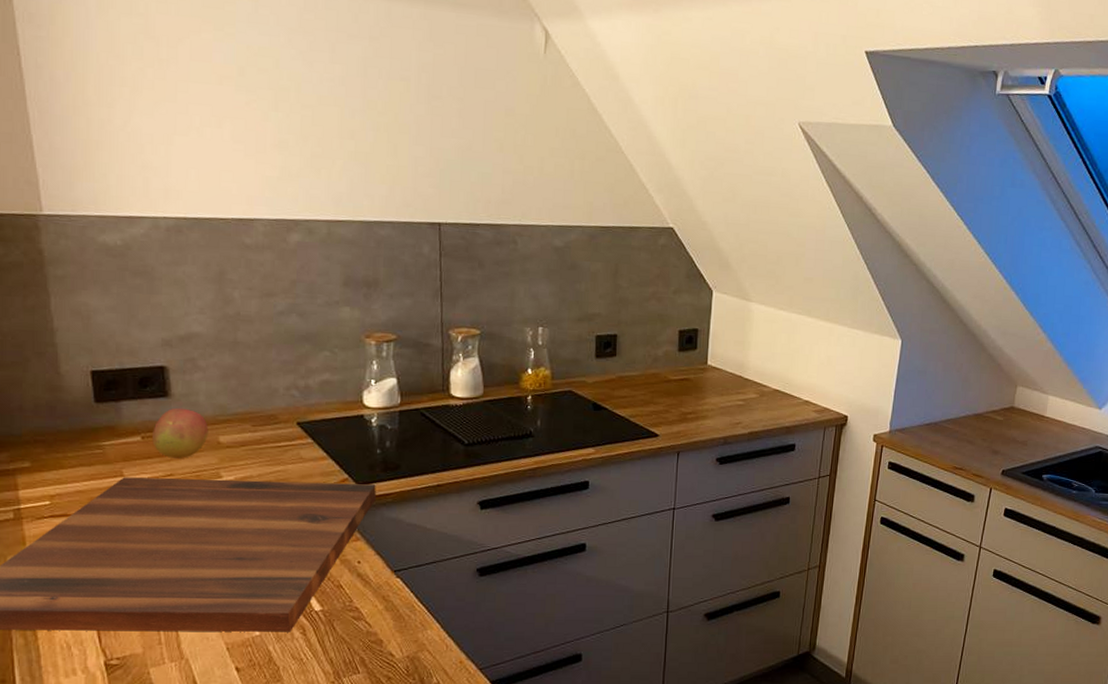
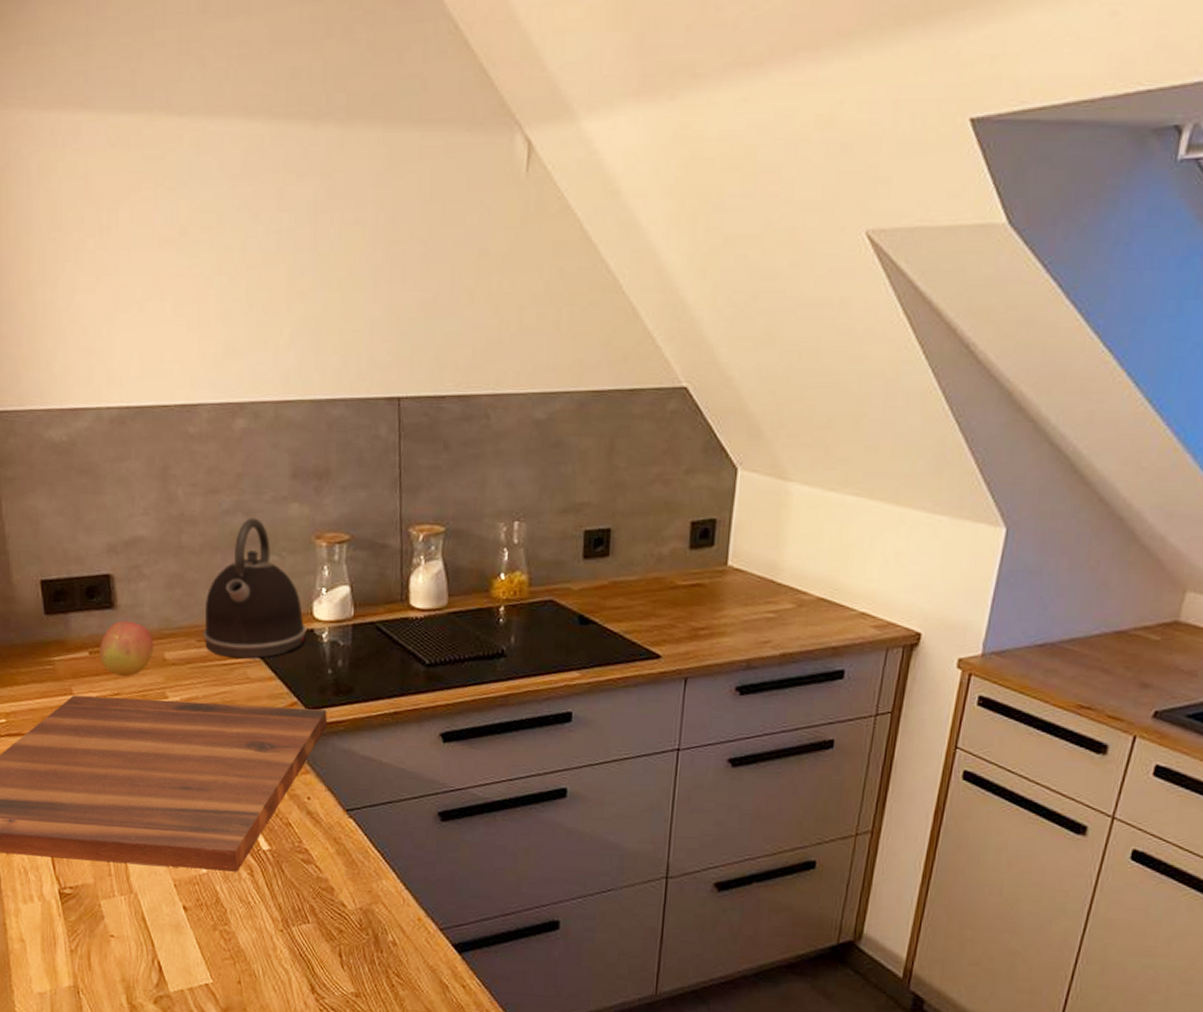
kettle: none [257,318,357,441] -> present [202,517,307,659]

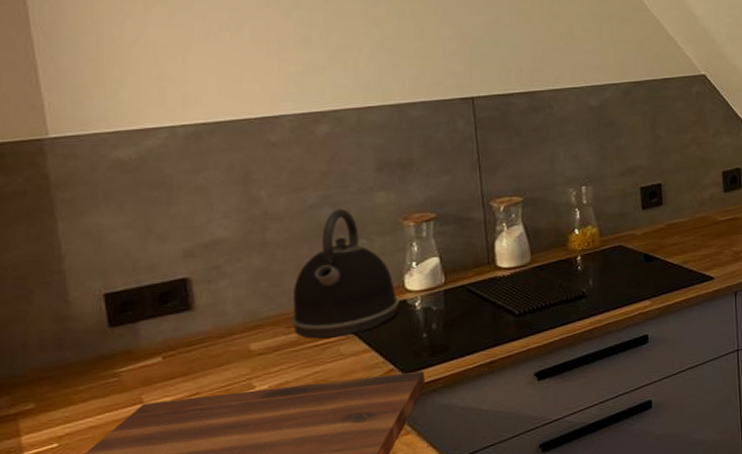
fruit: present [100,620,154,676] -> none [175,319,238,375]

